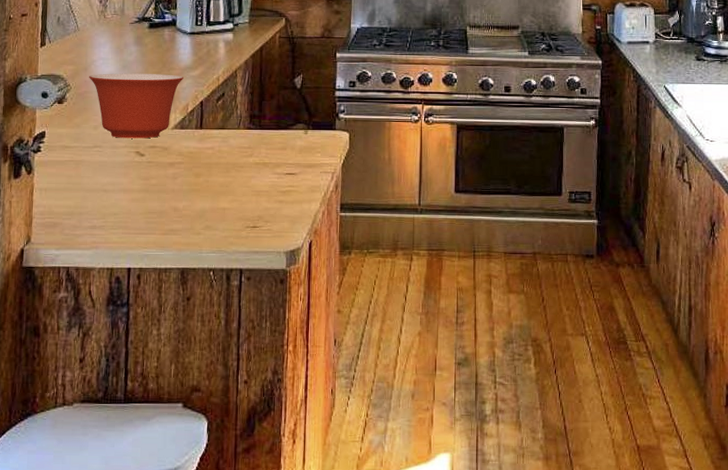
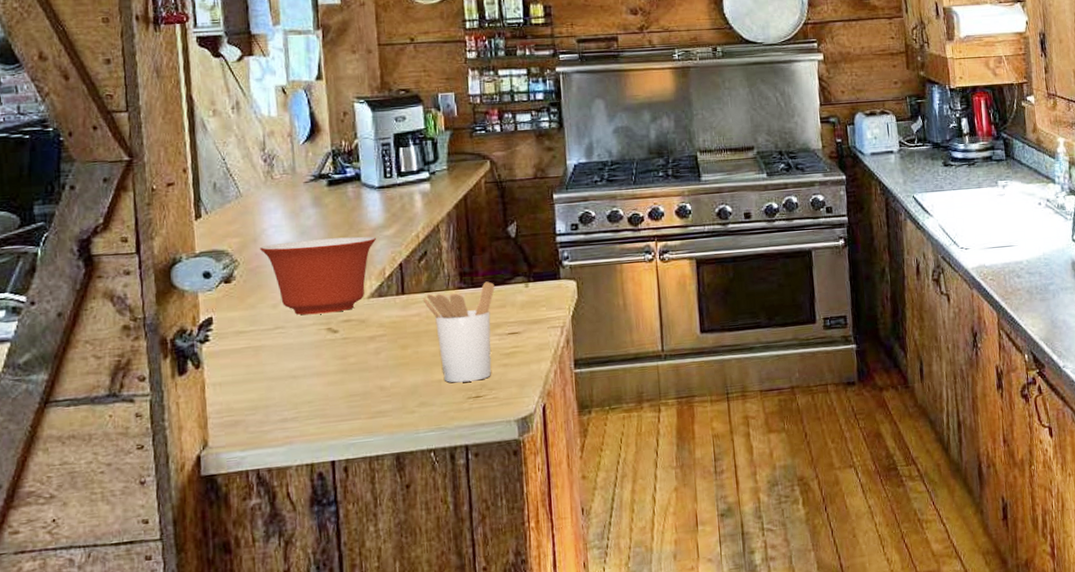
utensil holder: none [217,125,279,213] -> present [422,281,495,383]

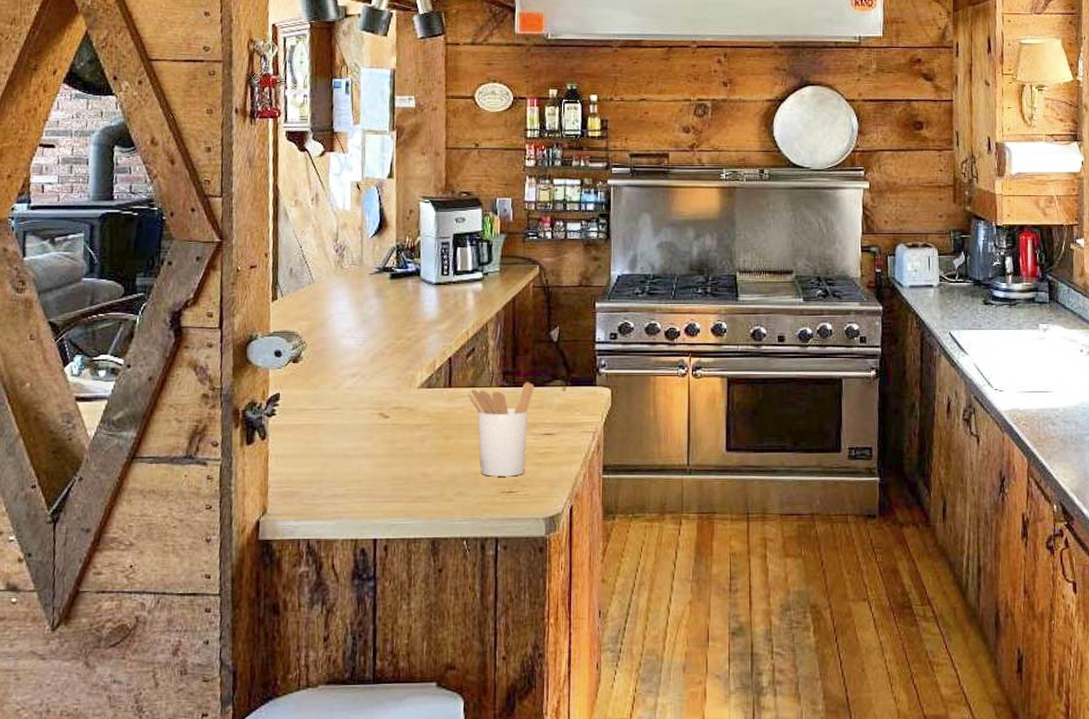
mixing bowl: present [260,236,376,315] -> none [326,329,429,399]

